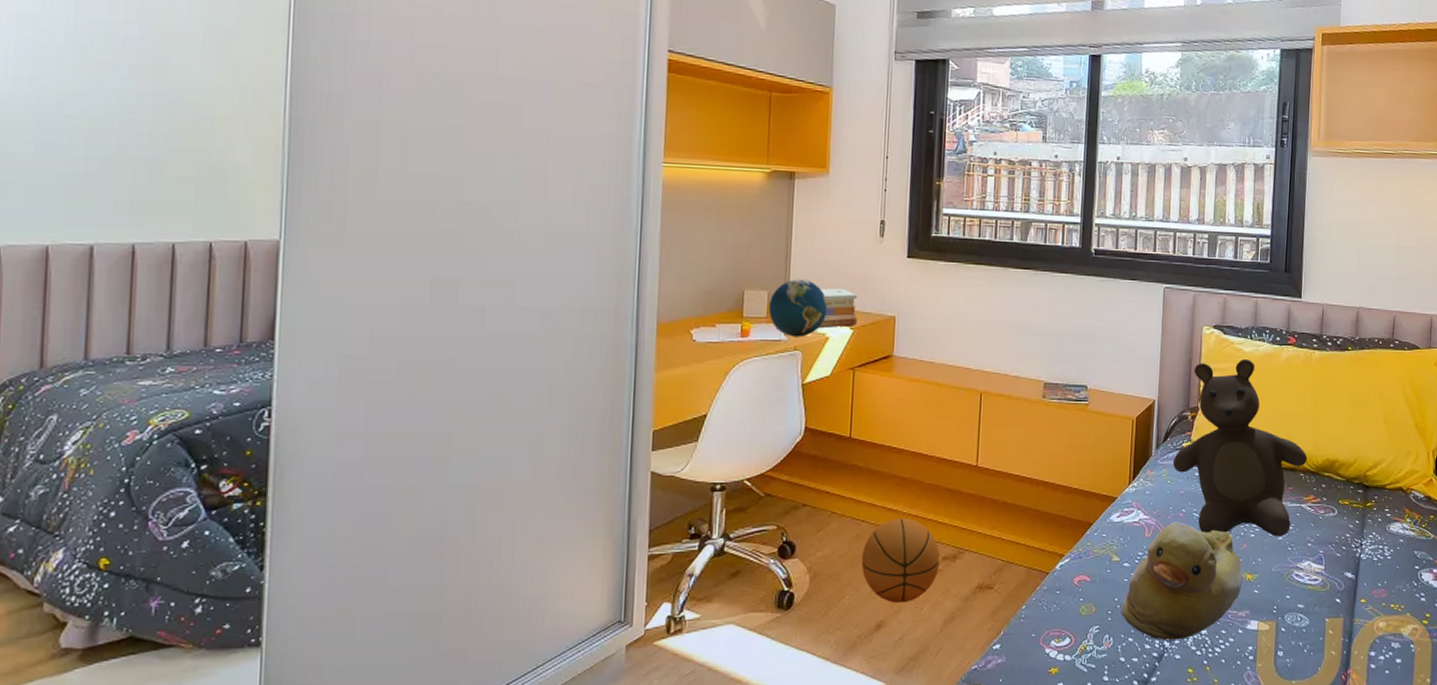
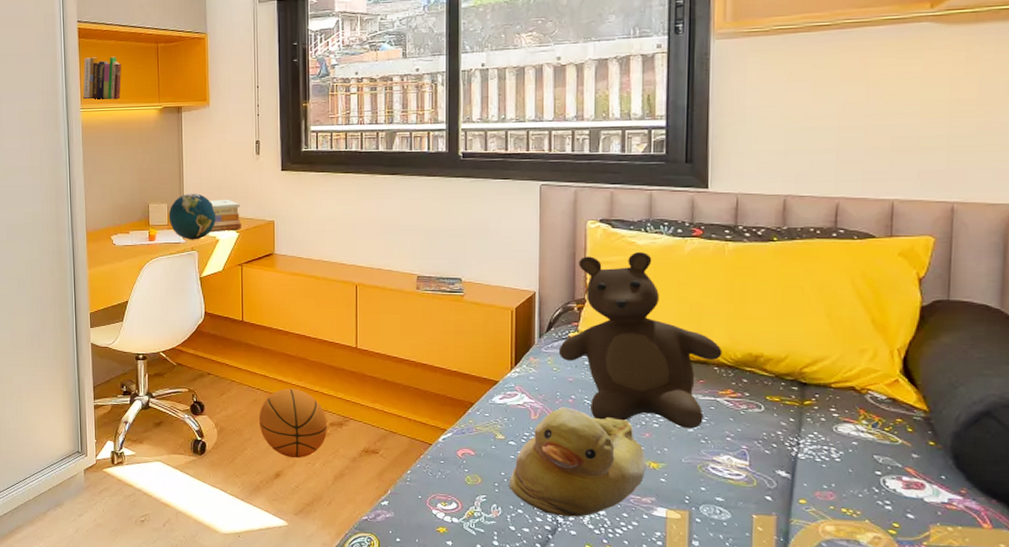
books: none [667,98,722,156] -> present [83,56,122,100]

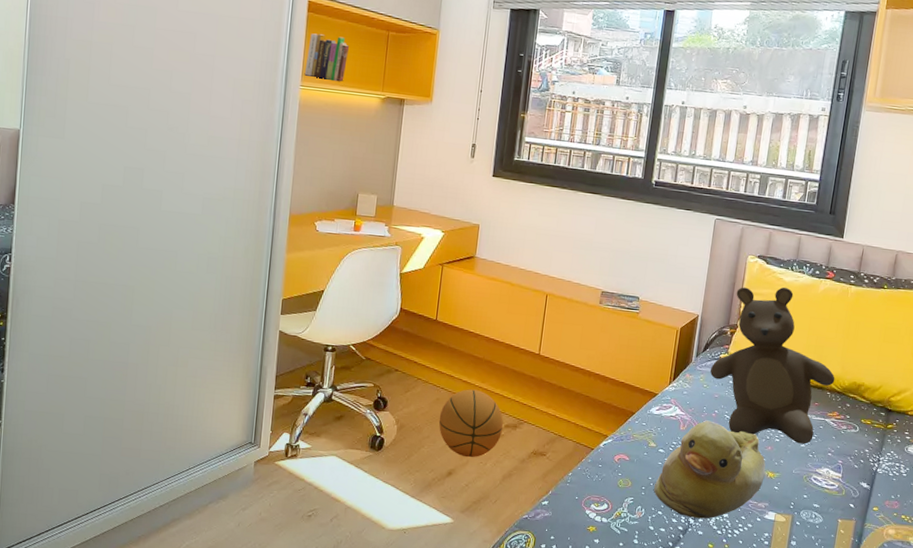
globe: present [168,193,217,240] -> none [376,187,425,236]
books: present [209,199,242,232] -> none [417,197,449,230]

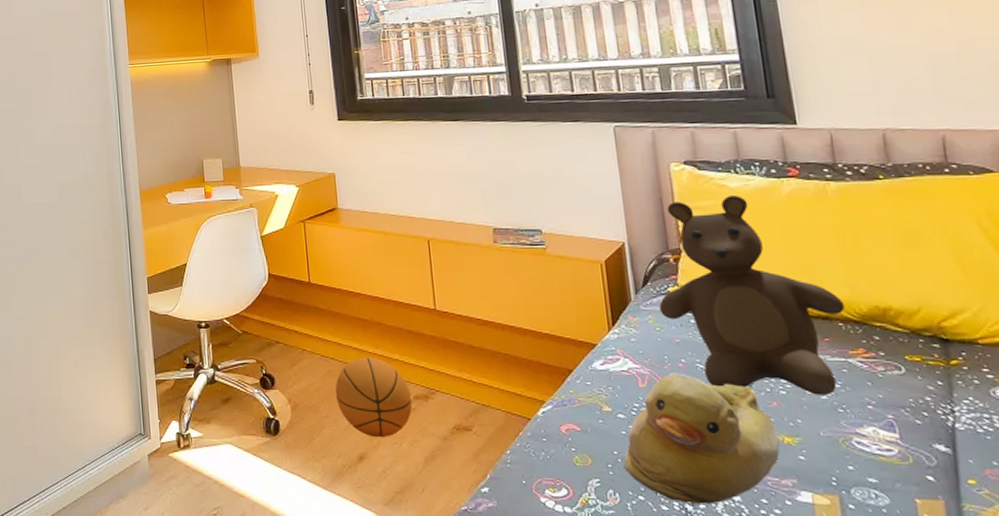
books: present [304,33,349,82] -> none [130,11,169,55]

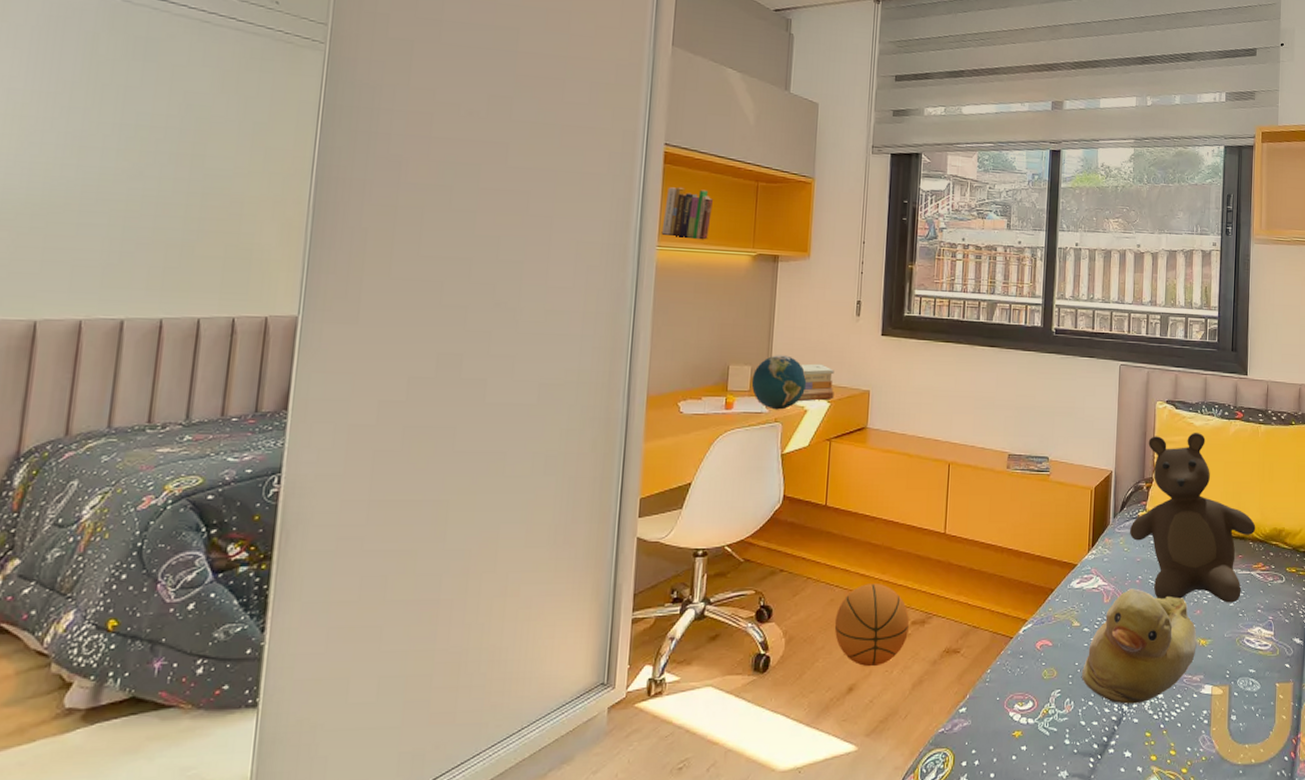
books: none [130,11,169,55] -> present [661,187,713,240]
globe: none [224,147,274,196] -> present [751,355,807,410]
books: none [265,152,301,187] -> present [799,363,834,401]

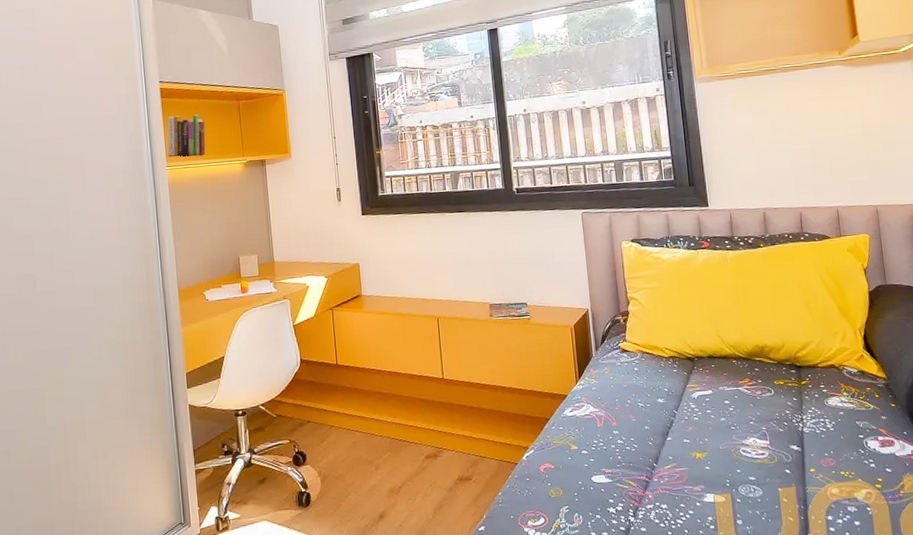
globe: present [751,355,807,410] -> none [259,242,306,289]
books: present [799,363,834,401] -> none [297,246,330,279]
basketball: present [834,583,909,667] -> none [359,426,424,497]
rubber duck: present [1082,588,1197,704] -> none [586,412,694,516]
teddy bear: present [1129,432,1256,603] -> none [612,264,737,420]

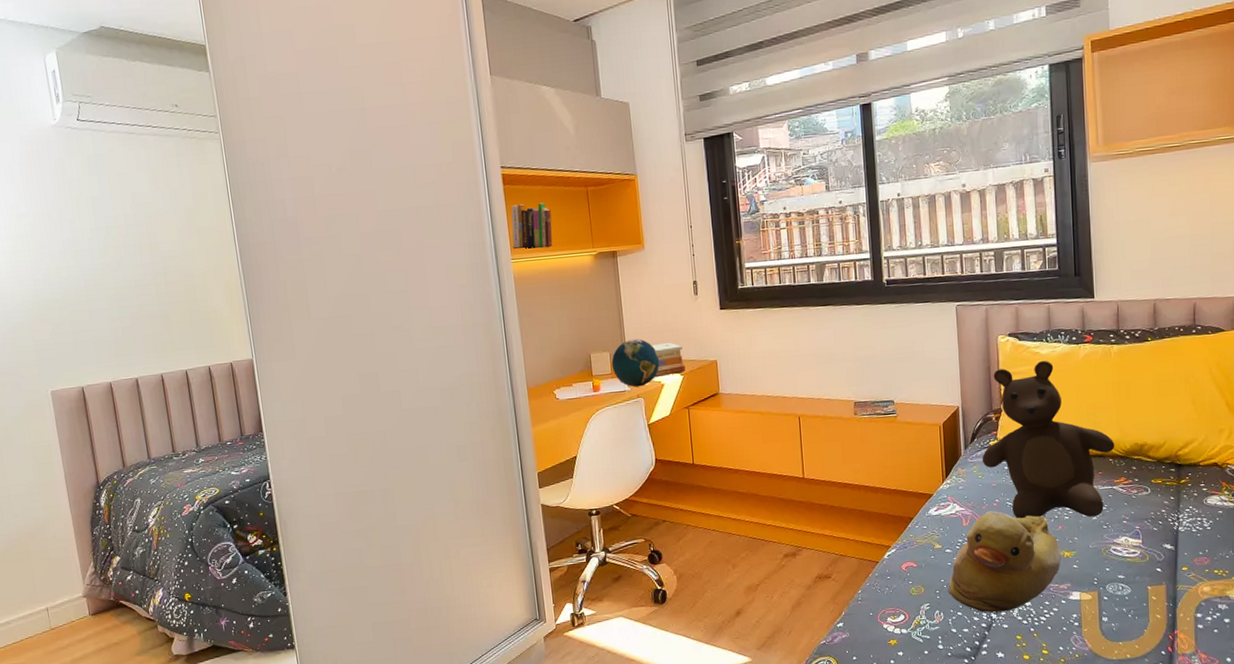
globe: none [259,242,306,289] -> present [611,339,660,387]
books: none [297,246,330,279] -> present [651,342,686,377]
rubber duck: none [586,412,694,516] -> present [948,511,1061,613]
teddy bear: none [612,264,737,420] -> present [981,360,1115,519]

